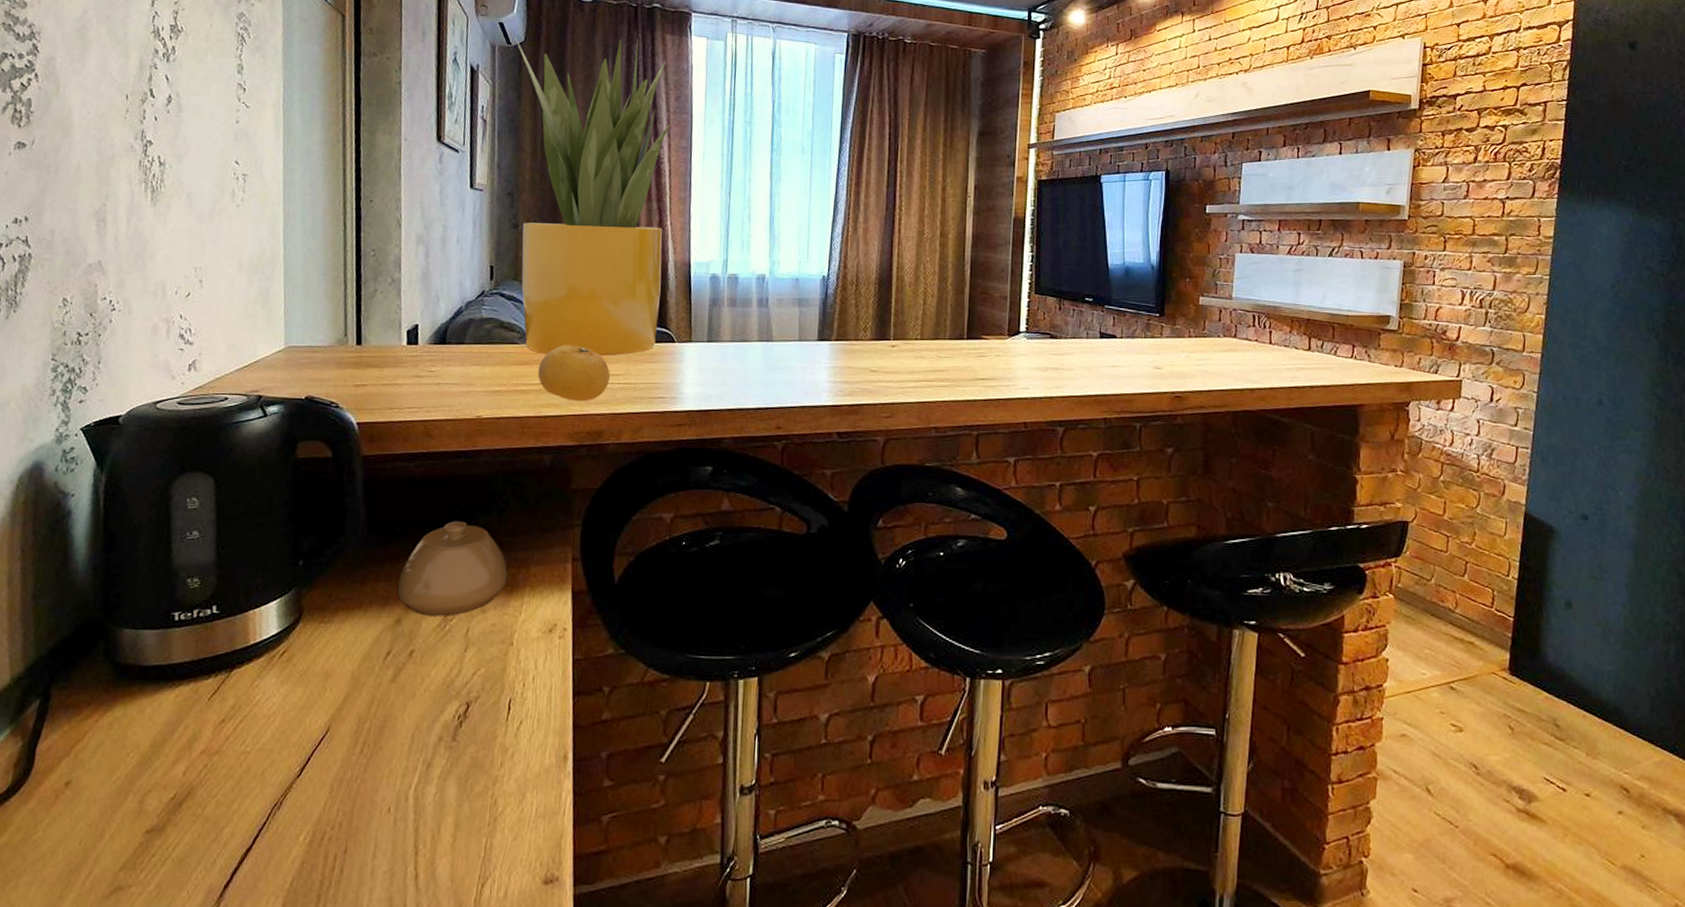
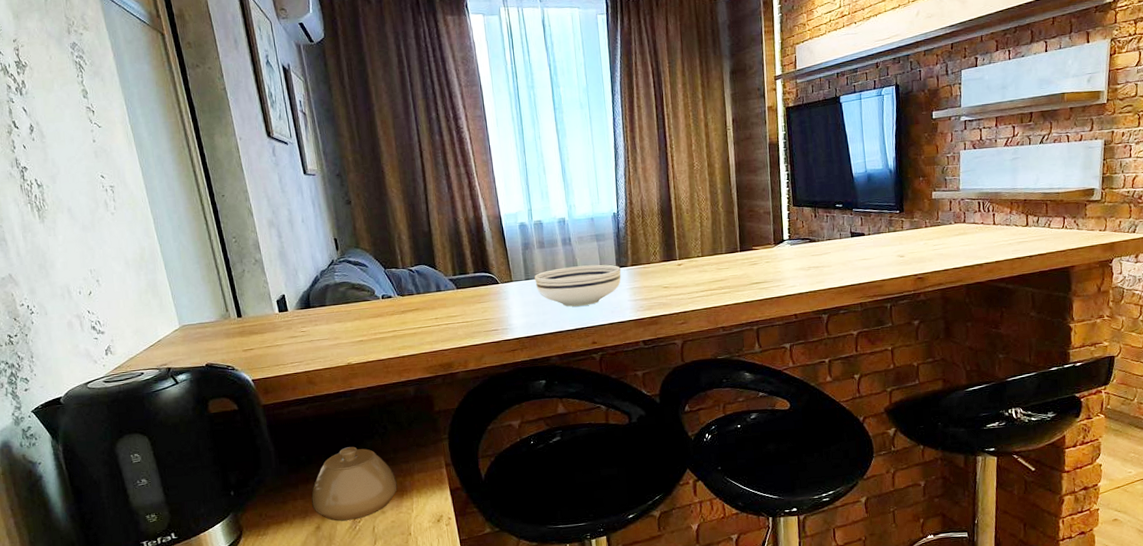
planter: present [514,36,670,355] -> none [314,23,483,306]
fruit: present [537,345,611,402] -> none [390,296,451,342]
bowl: none [718,332,822,381] -> present [534,264,621,307]

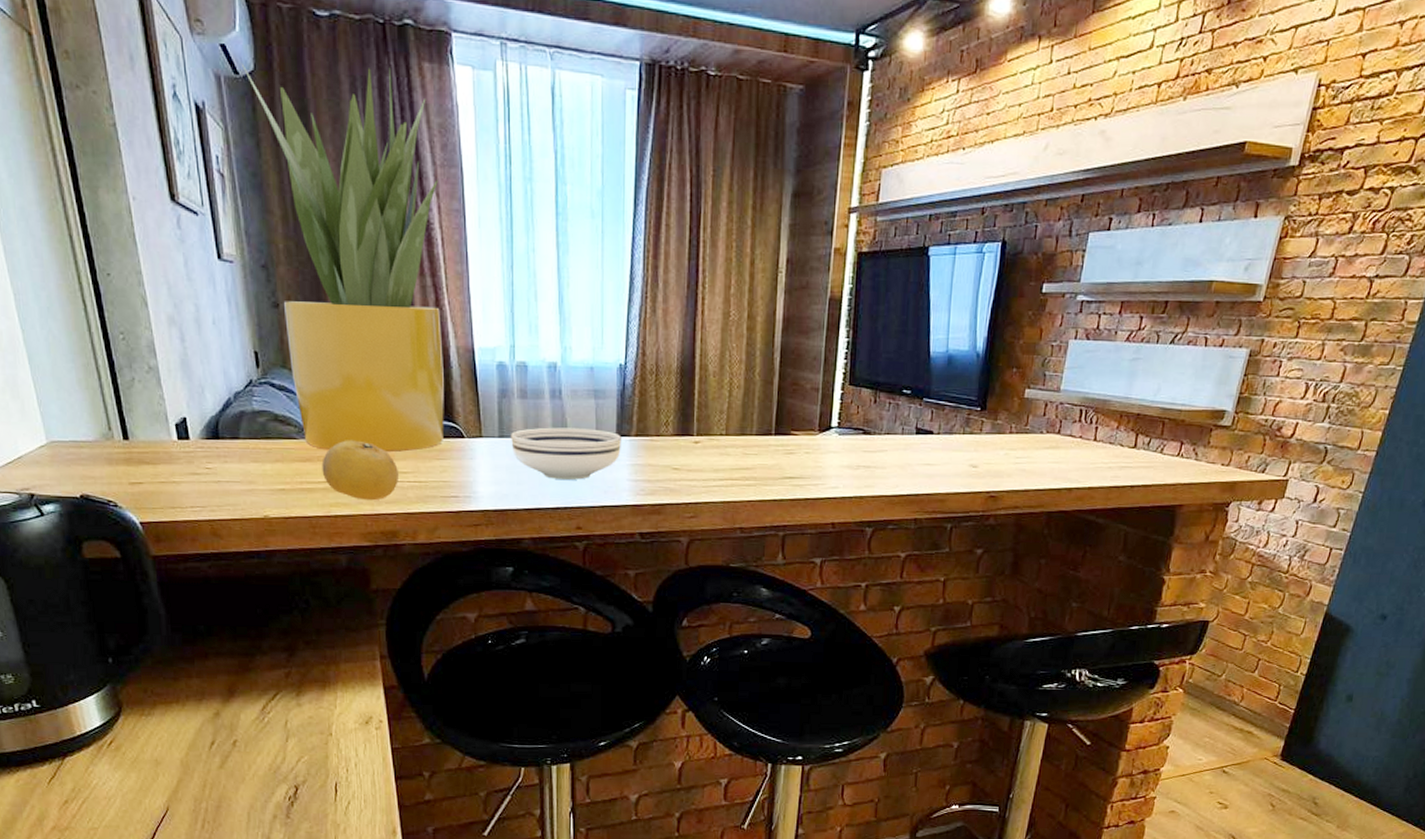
sugar bowl: present [311,446,397,521] -> none [210,620,318,710]
planter: none [314,23,483,306] -> present [241,64,444,452]
fruit: none [390,296,451,342] -> present [321,440,400,501]

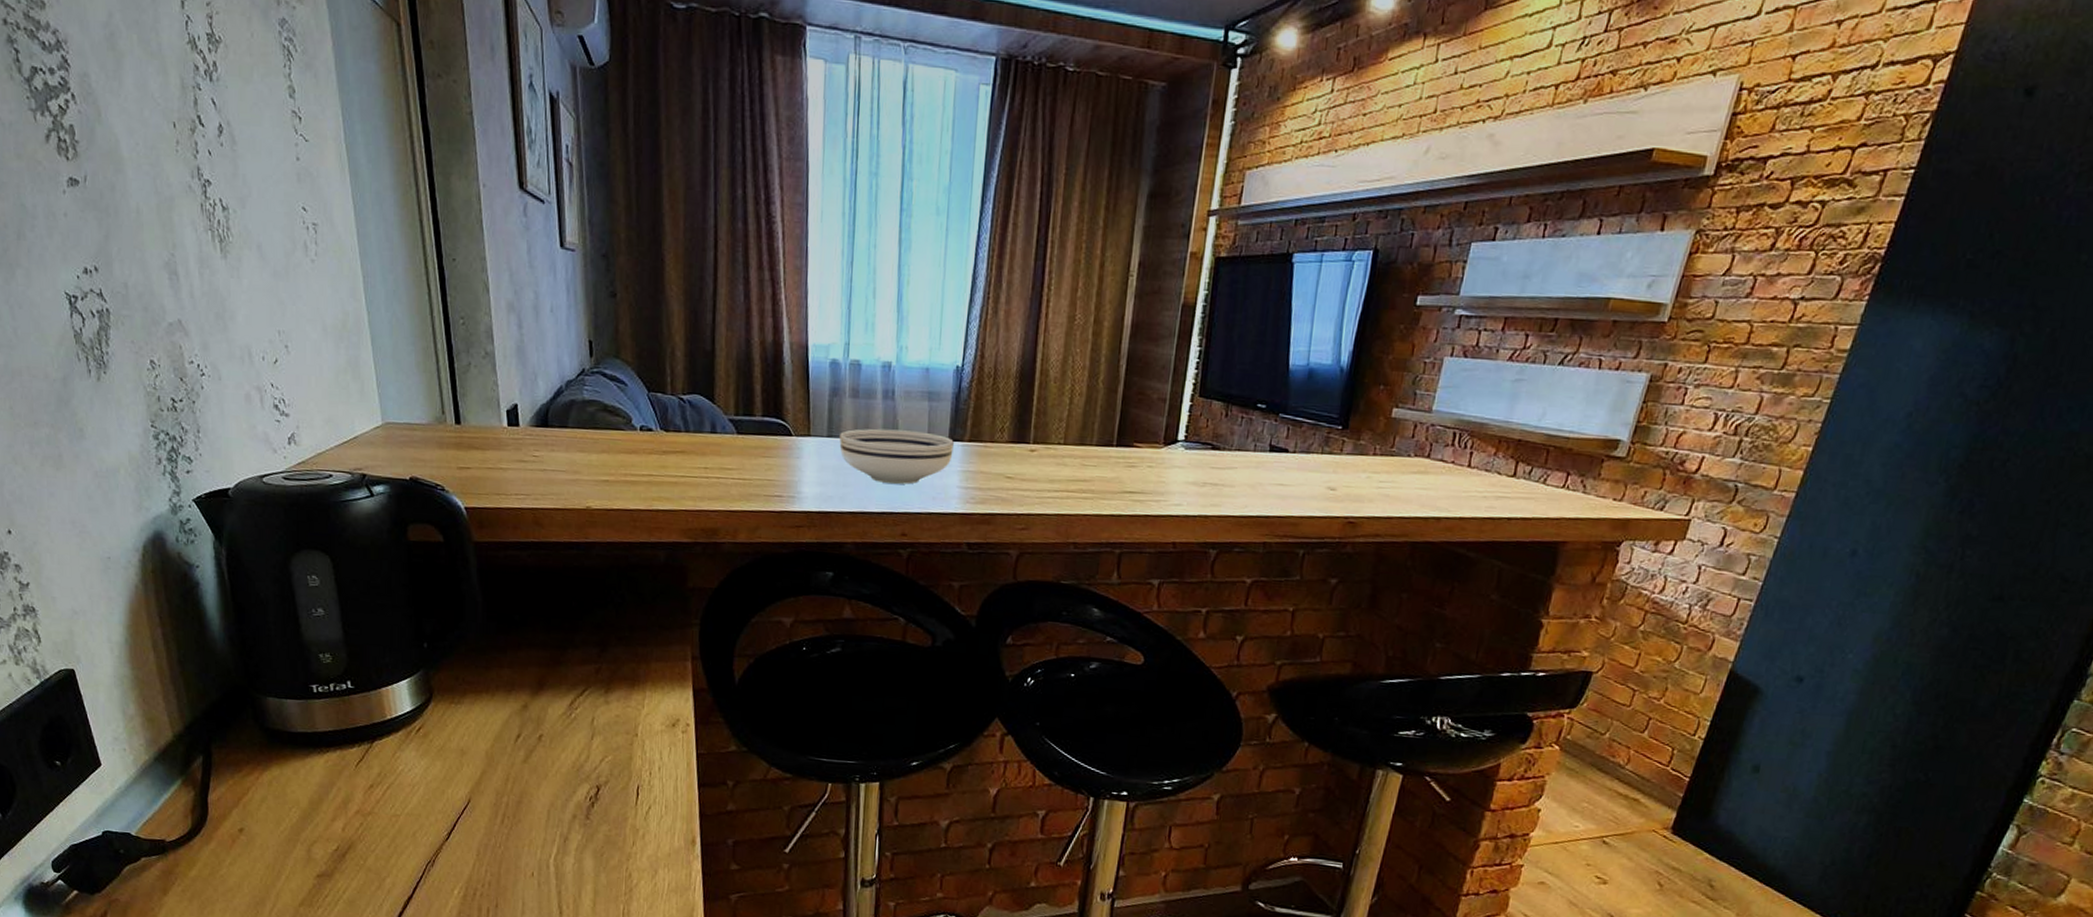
planter: present [241,64,444,452] -> none [597,55,783,448]
fruit: present [321,440,400,501] -> none [647,433,724,497]

